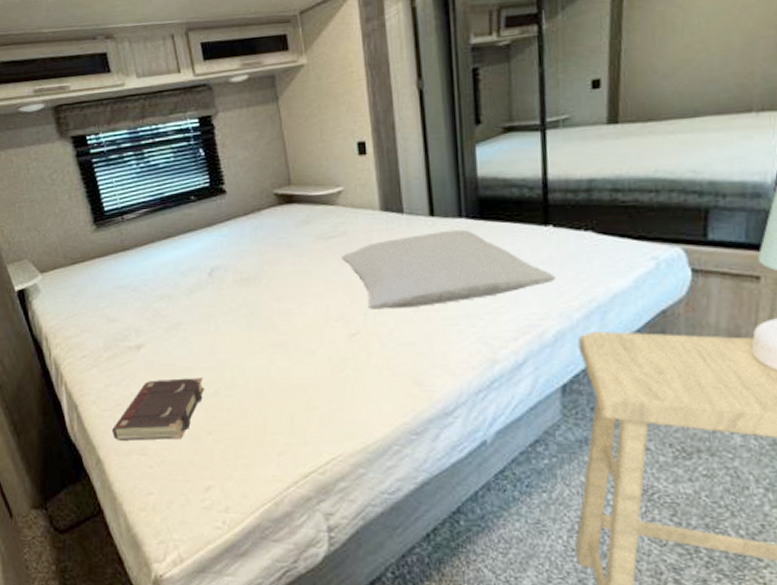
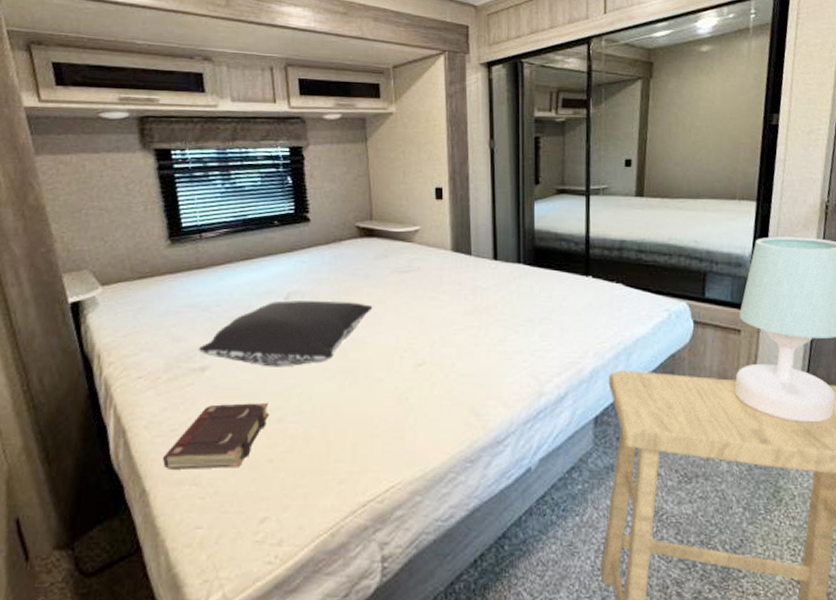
pillow: none [133,273,299,343] -> present [199,300,373,368]
pillow: present [340,229,556,310] -> none [413,273,593,342]

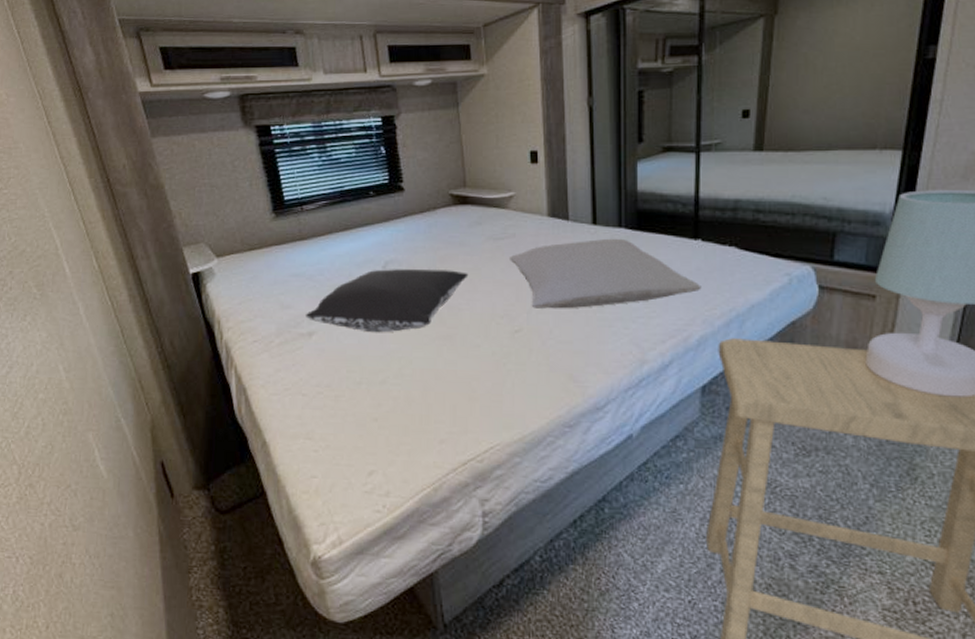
book: present [163,403,270,469] -> none [280,366,373,425]
pillow: none [413,273,593,342] -> present [508,238,702,309]

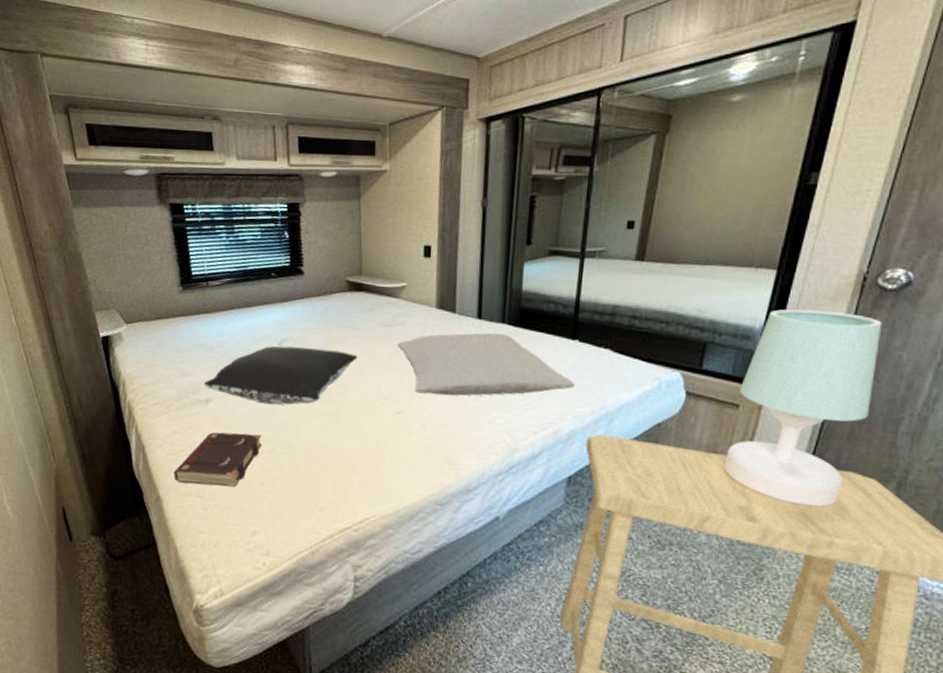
book: none [280,366,373,425] -> present [174,432,263,487]

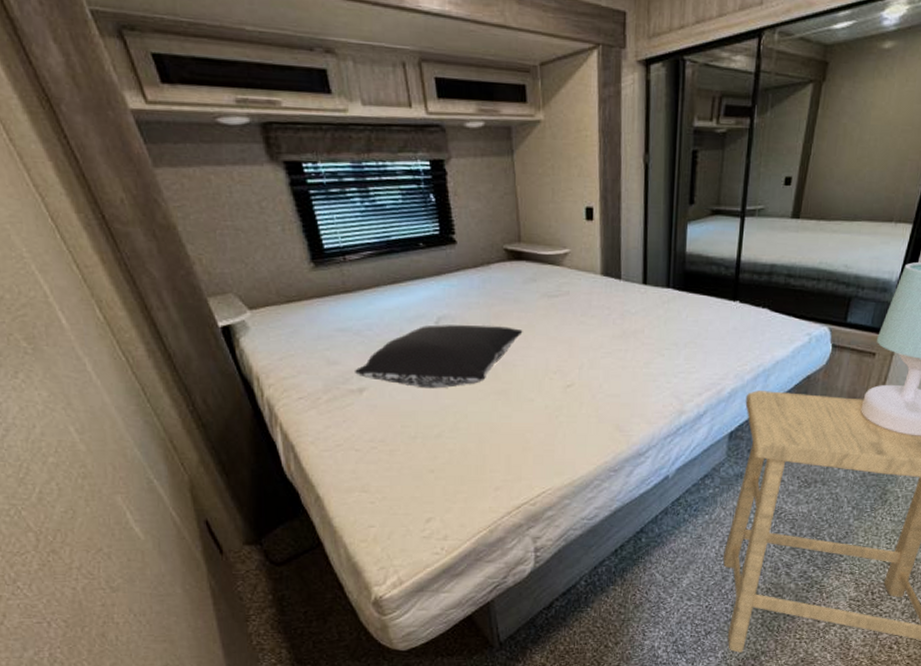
book: present [174,432,263,487] -> none [332,421,428,479]
pillow: present [396,332,575,396] -> none [562,298,736,365]

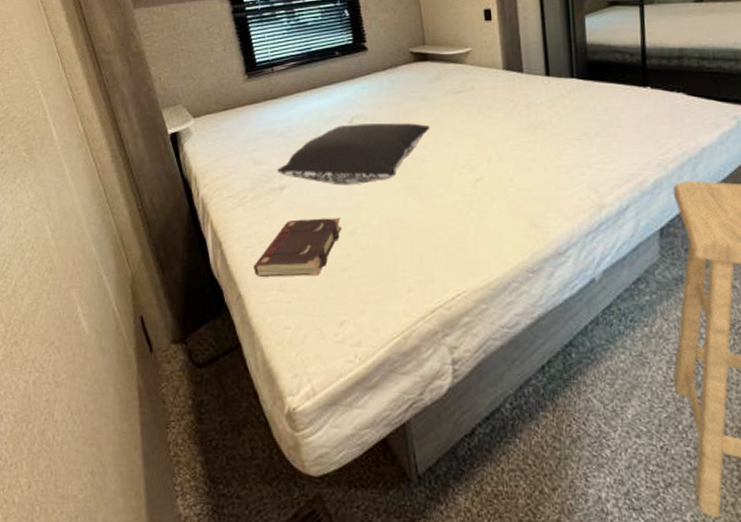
book: none [332,421,428,479] -> present [254,218,343,277]

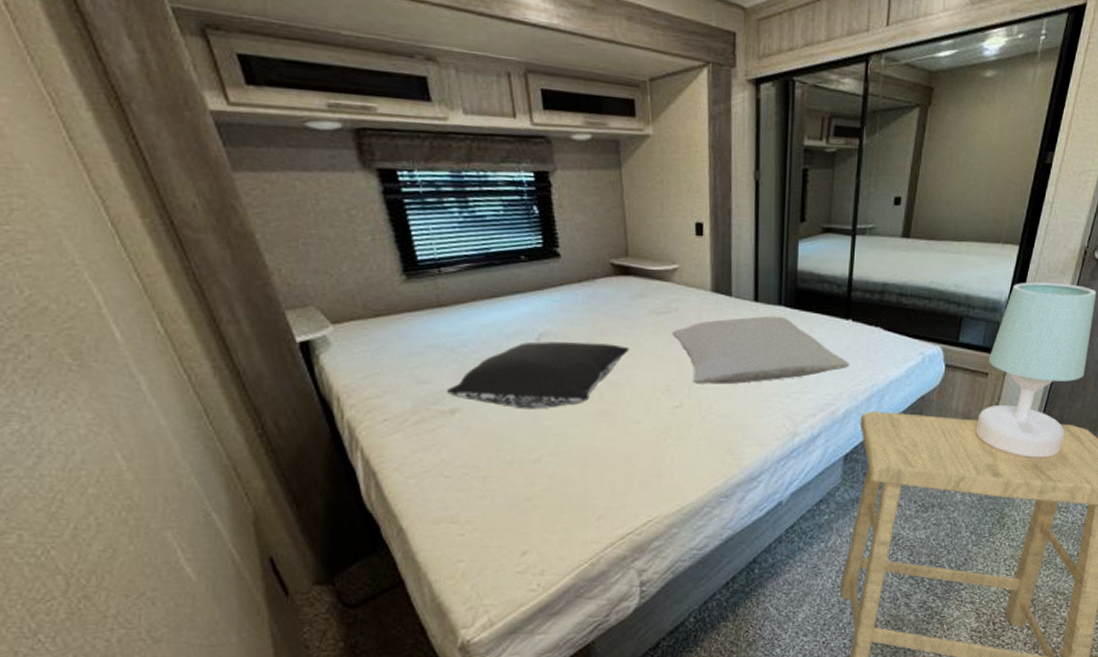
book: present [254,218,343,277] -> none [418,445,526,509]
pillow: none [467,88,653,158] -> present [671,315,850,385]

